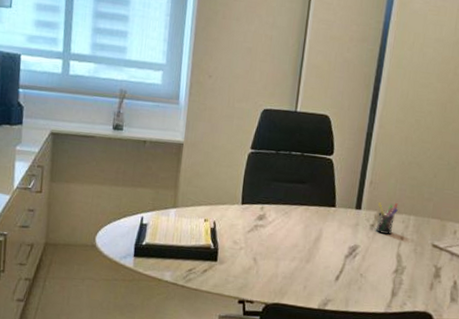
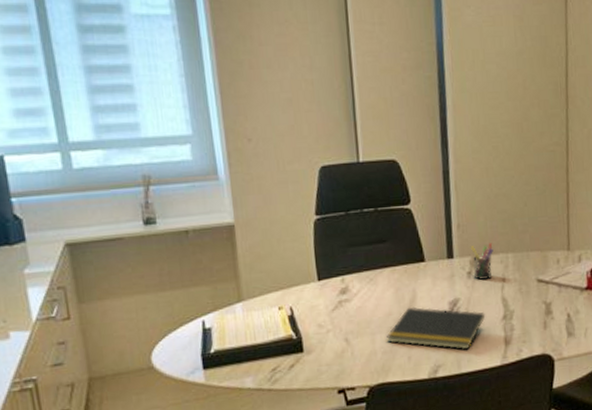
notepad: none [289,243,379,292] -> present [387,306,486,350]

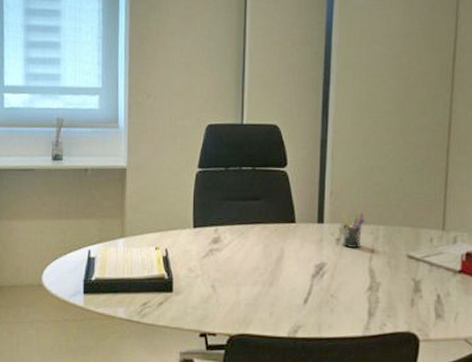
notepad: present [387,306,486,350] -> none [251,264,351,315]

